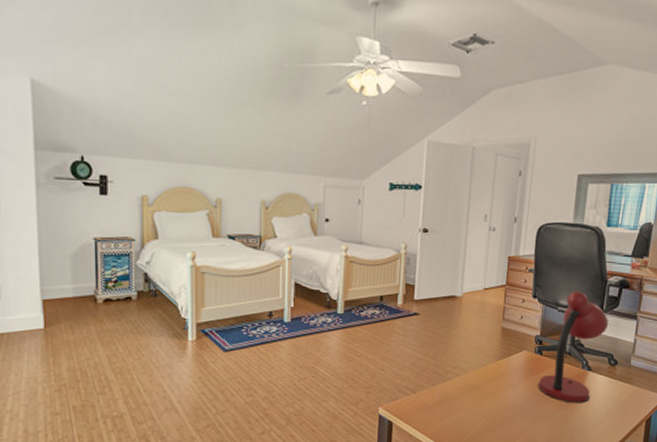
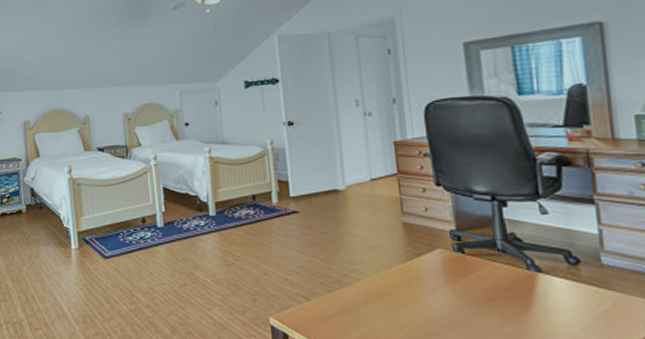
desk lamp: present [537,291,609,404] -> none [467,174,553,316]

